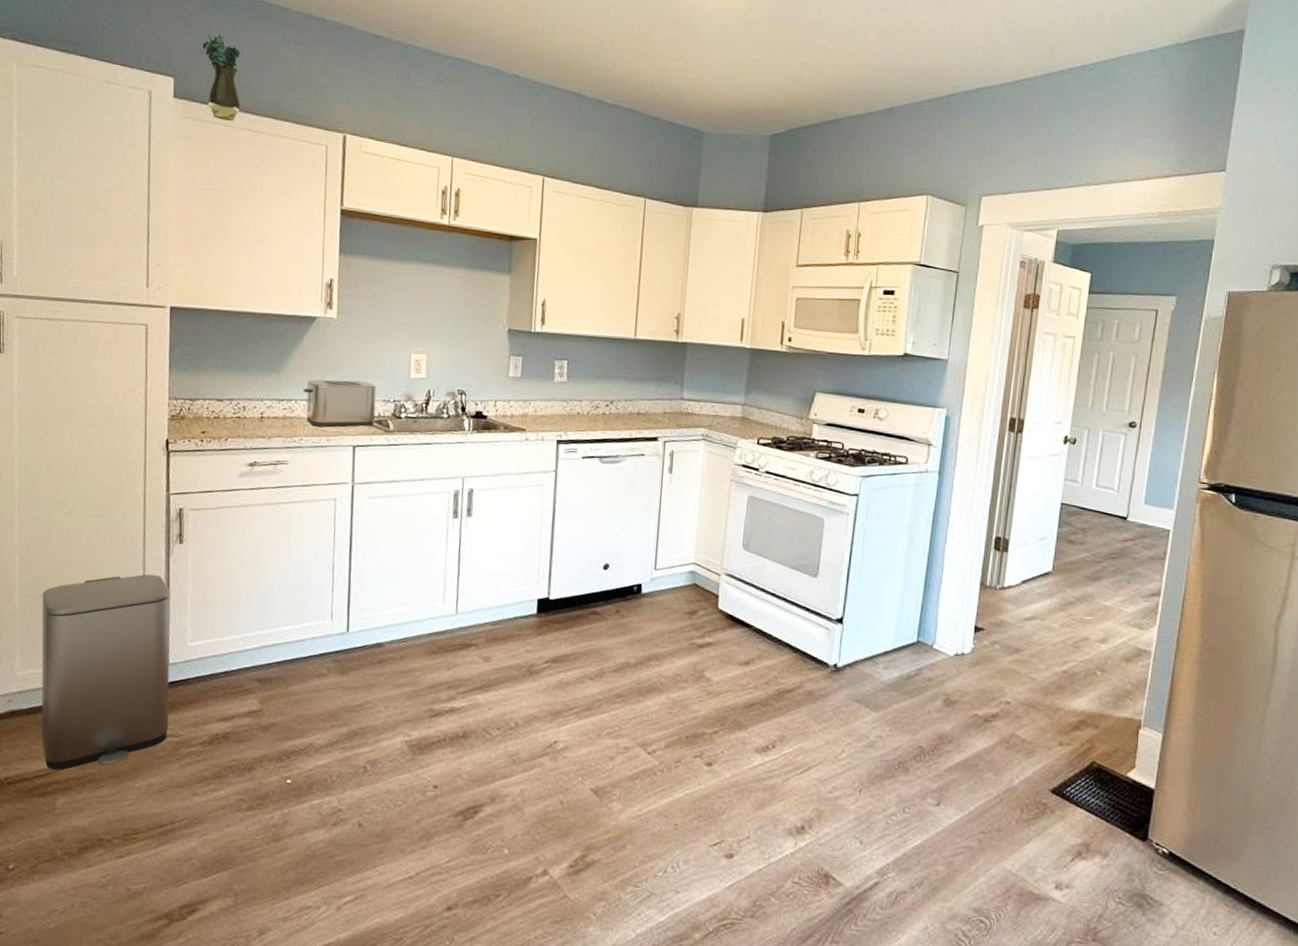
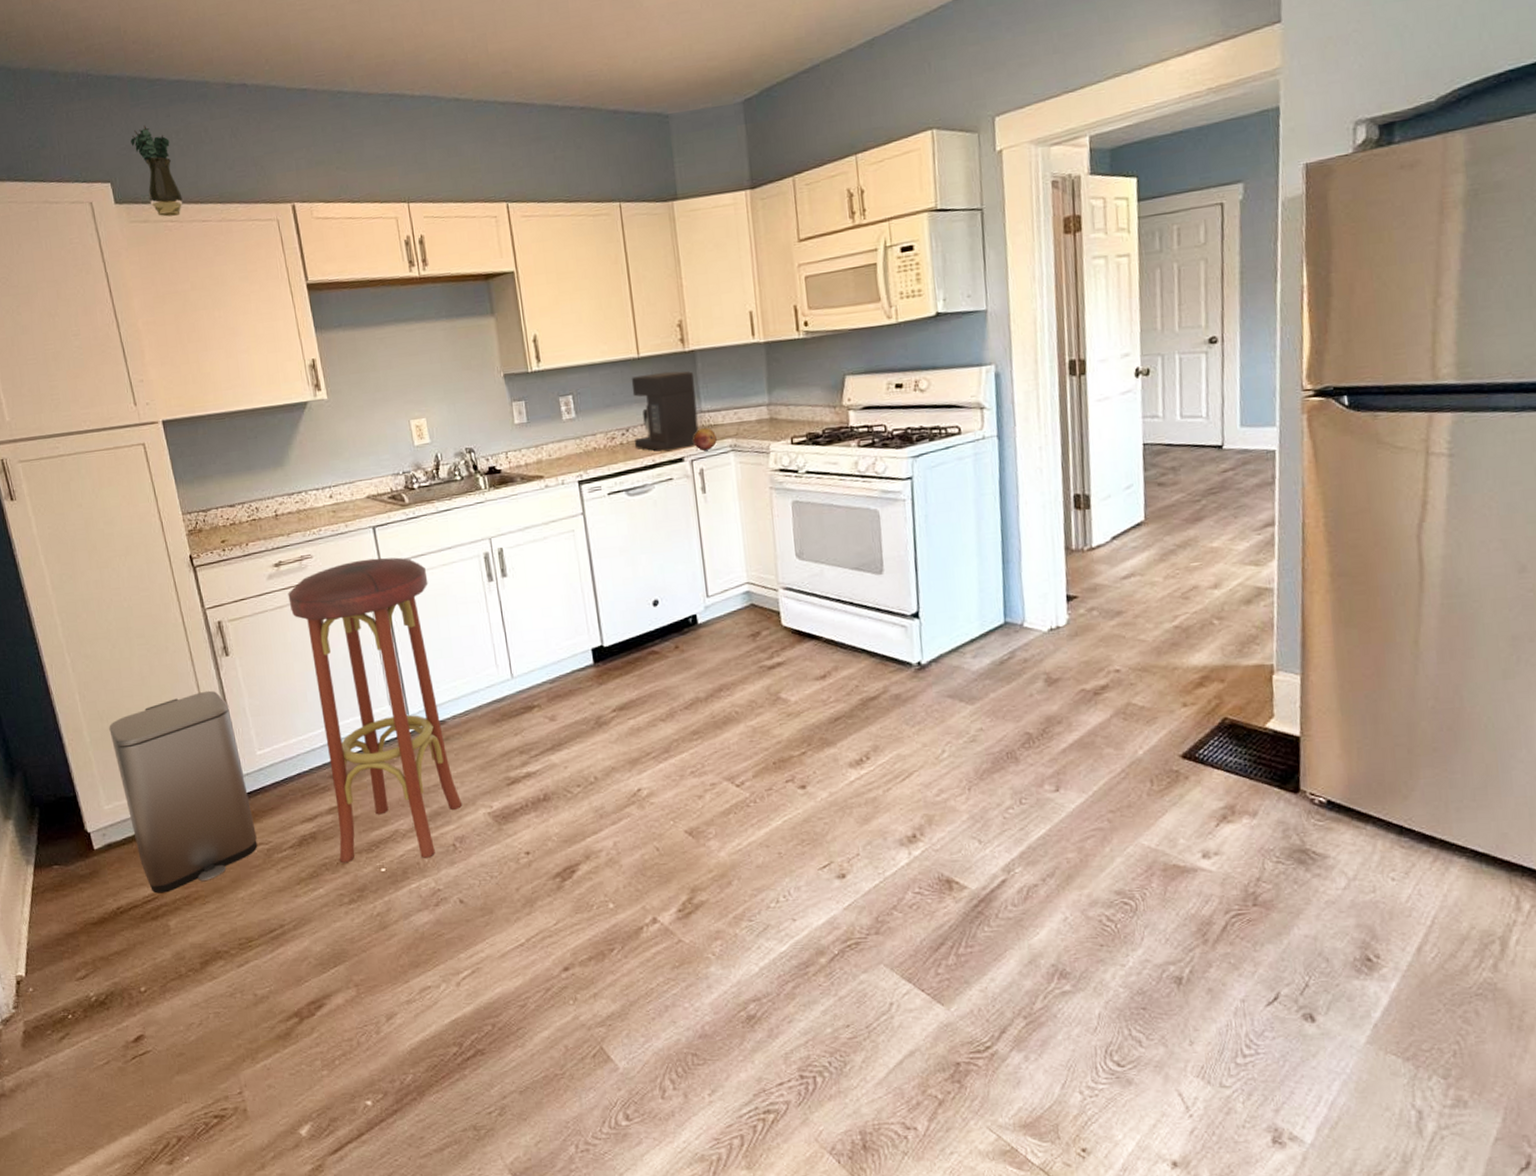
bar stool: none [247,474,396,776] -> present [288,557,462,864]
toaster: present [303,379,377,427] -> none [310,458,388,515]
coffee maker: none [615,355,681,430] -> present [631,371,699,452]
fruit: none [670,413,691,435] -> present [693,427,717,451]

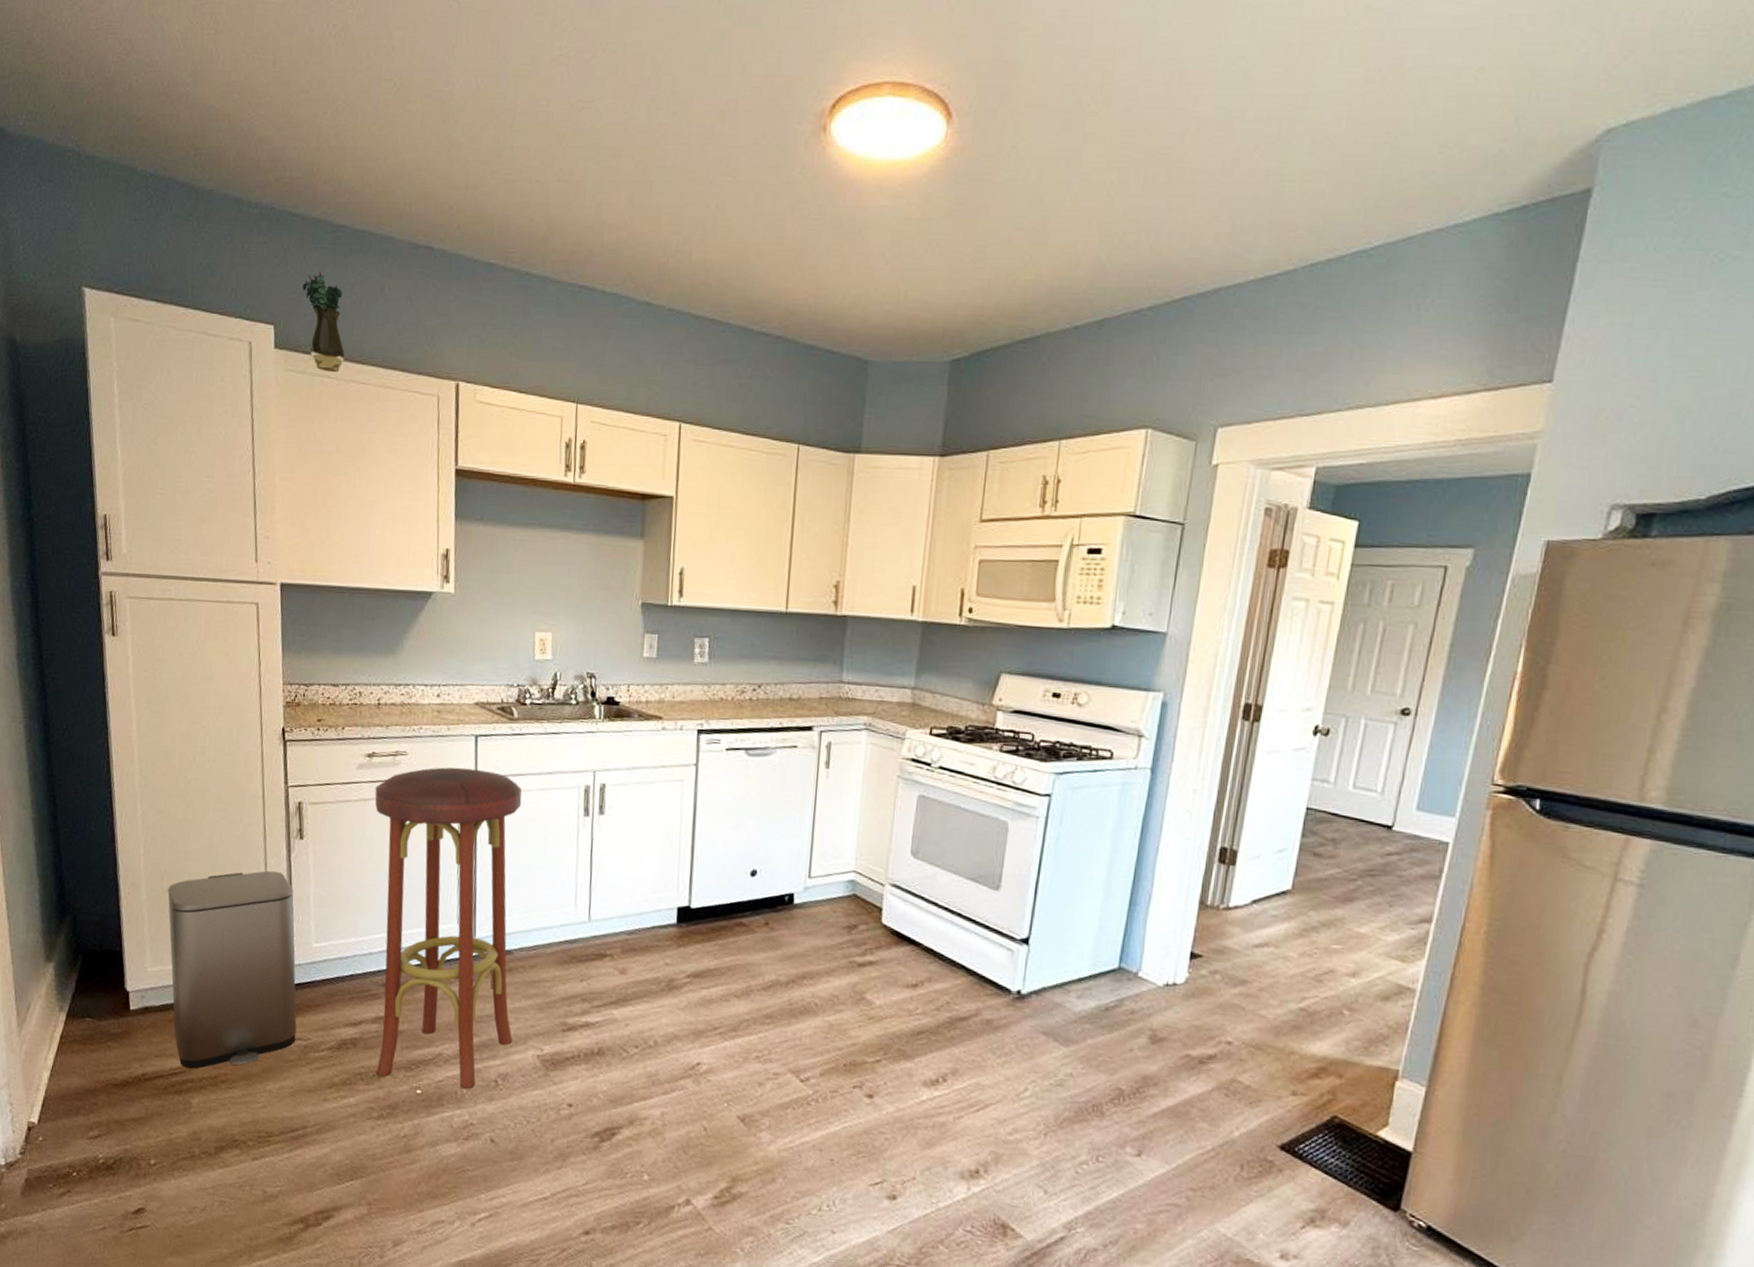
coffee maker: present [631,371,699,452] -> none [763,631,840,718]
fruit: present [693,427,717,451] -> none [826,699,852,724]

